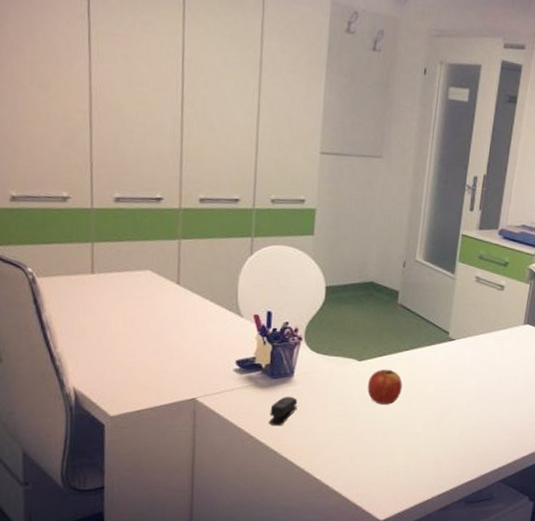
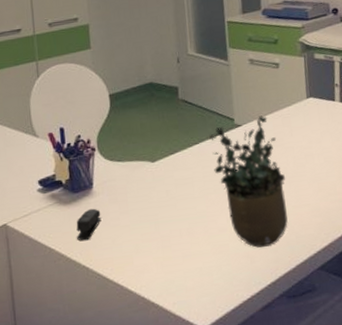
apple: present [368,369,402,405] -> none [164,165,199,204]
potted plant: none [419,333,488,455] -> present [209,115,288,248]

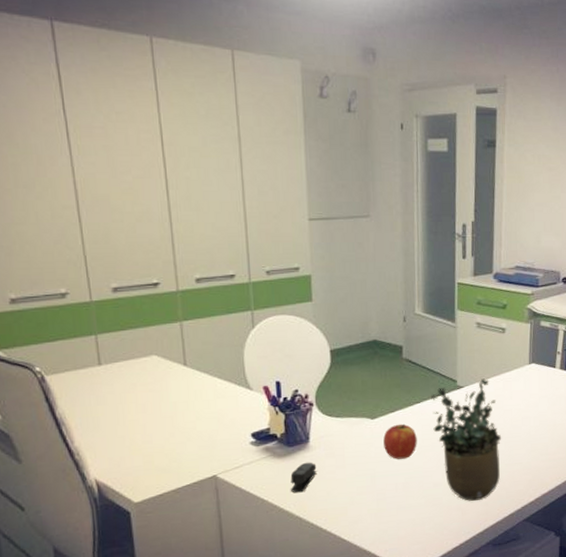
apple: none [164,165,199,204] -> present [383,423,417,459]

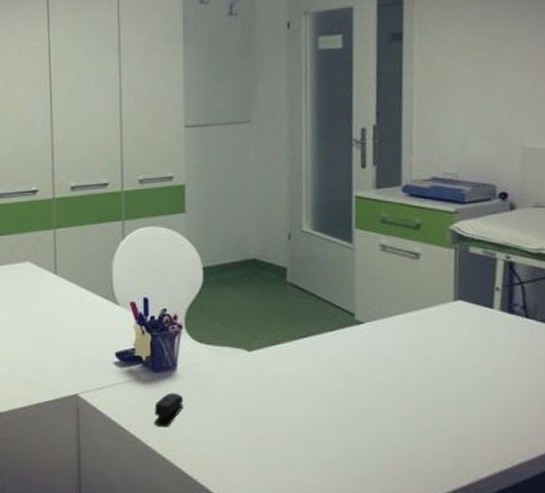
apple: present [383,423,417,459] -> none [262,360,304,404]
potted plant: present [431,378,502,501] -> none [321,314,418,473]

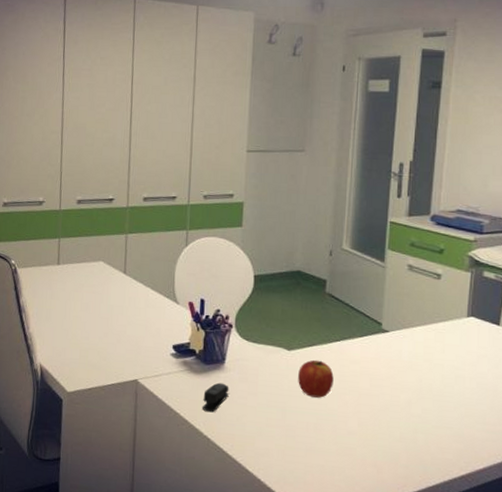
apple: none [262,360,304,404] -> present [298,359,334,398]

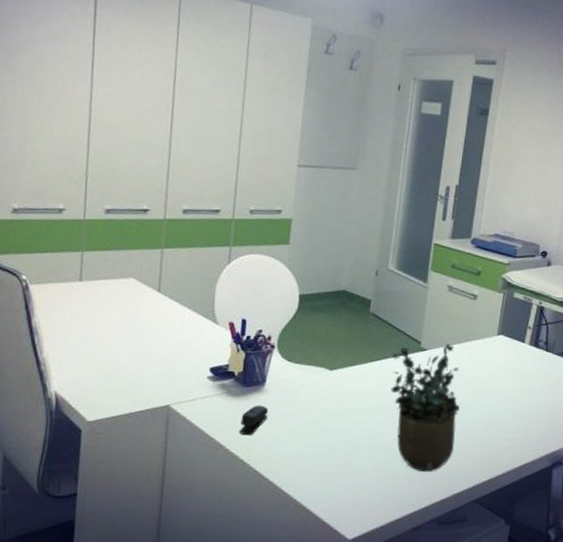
apple: present [298,359,334,398] -> none [338,379,373,416]
potted plant: none [352,325,430,461] -> present [391,344,461,472]

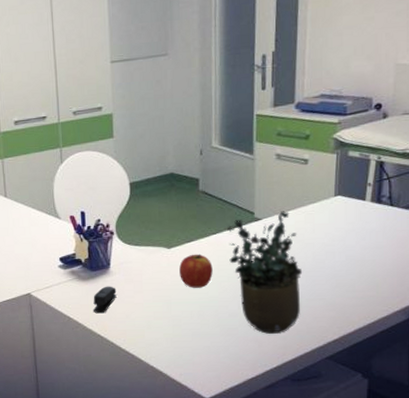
apple: none [338,379,373,416] -> present [179,254,213,288]

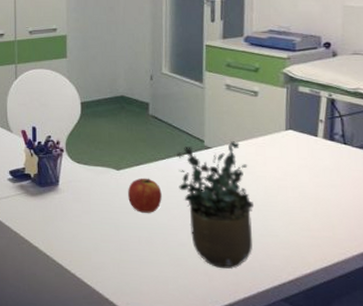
stapler: present [92,286,117,314] -> none [39,203,64,232]

